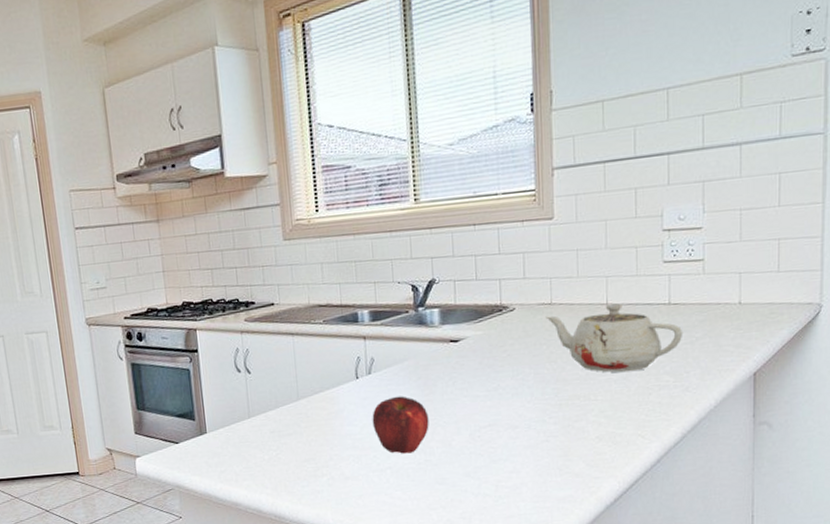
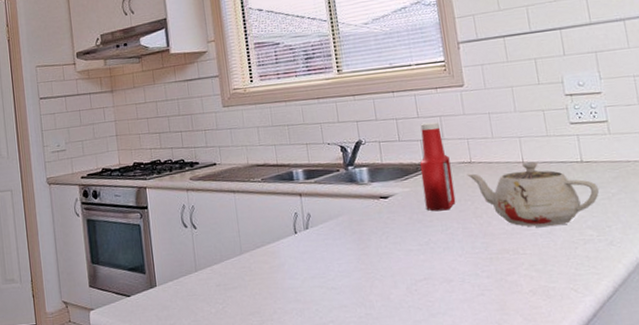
apple: present [372,396,429,454] -> none [312,250,367,308]
ketchup bottle: none [496,259,531,356] -> present [419,122,456,211]

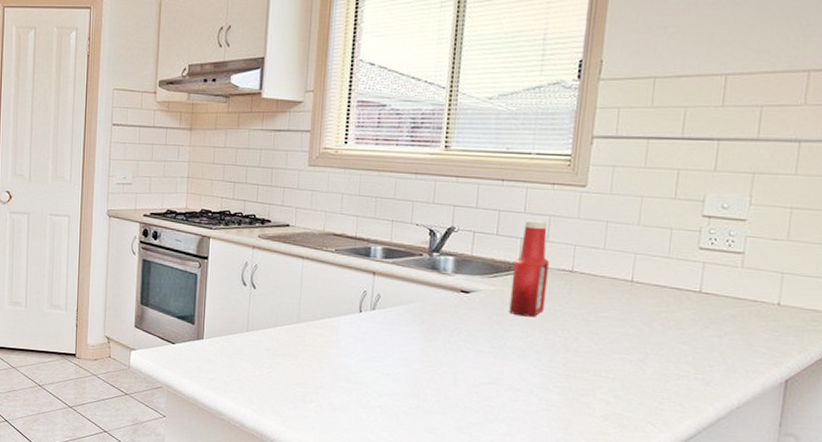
teapot: present [467,162,600,227] -> none [564,282,712,355]

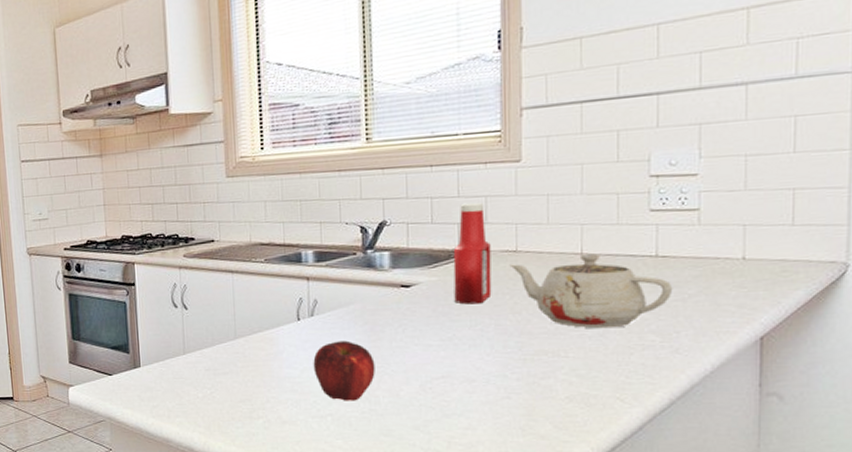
apple: none [369,336,428,396] -> present [313,340,375,401]
teapot: none [564,282,712,355] -> present [509,253,673,329]

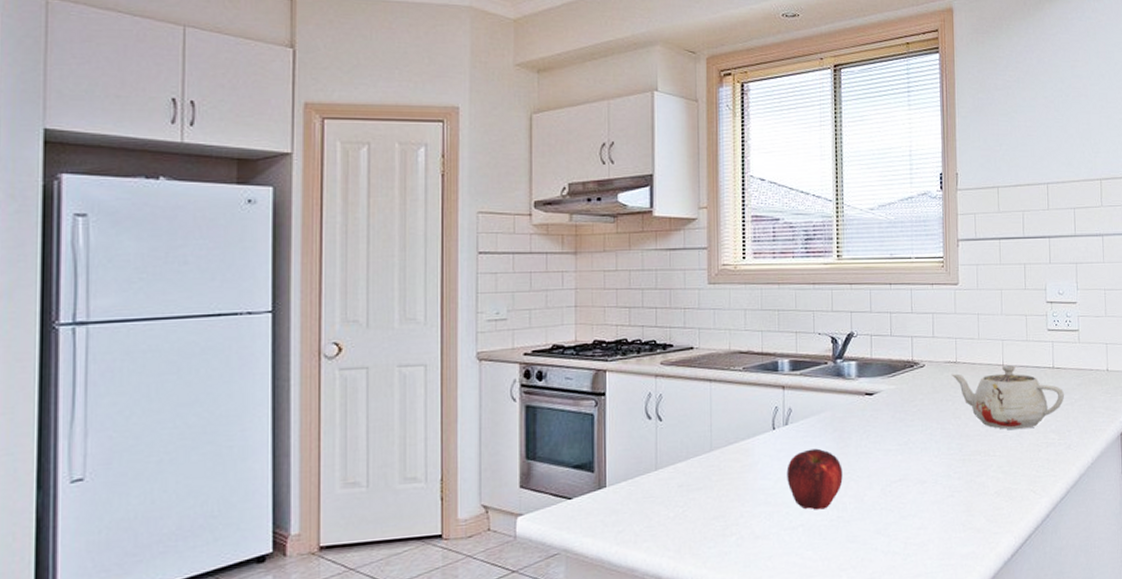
ketchup bottle: present [453,202,492,304] -> none [908,318,938,411]

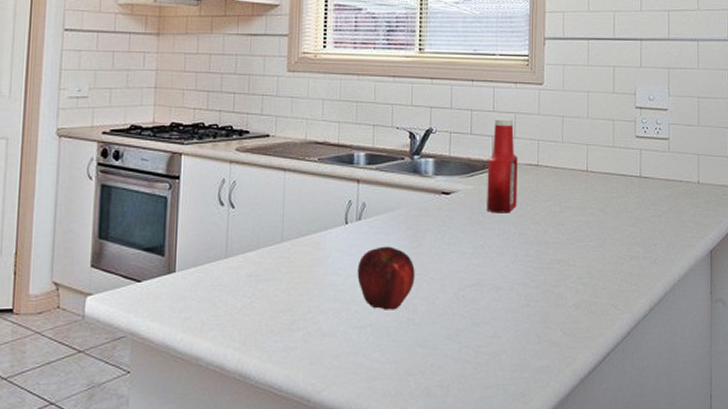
ketchup bottle: none [908,318,938,411] -> present [487,117,518,213]
teapot: present [951,365,1065,430] -> none [532,171,652,240]

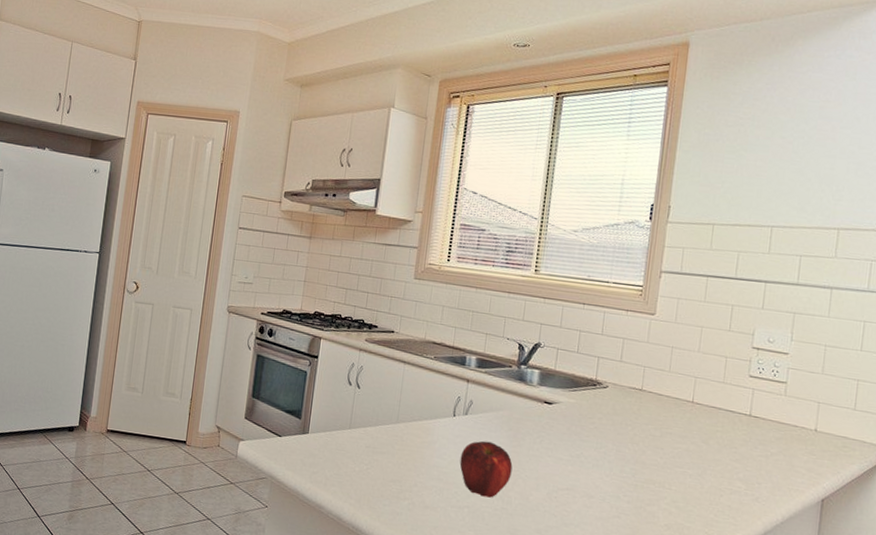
ketchup bottle: present [487,117,518,213] -> none [586,340,622,430]

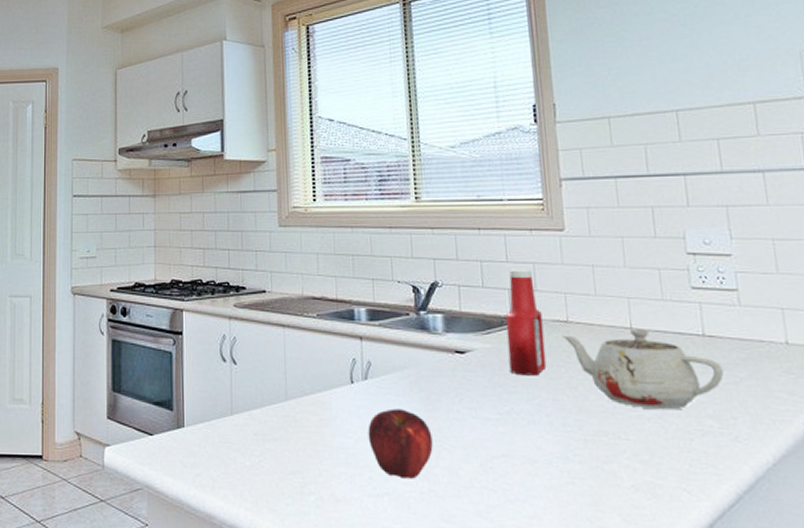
ketchup bottle: none [586,340,622,430] -> present [505,268,547,376]
teapot: none [634,400,760,471] -> present [562,329,724,410]

